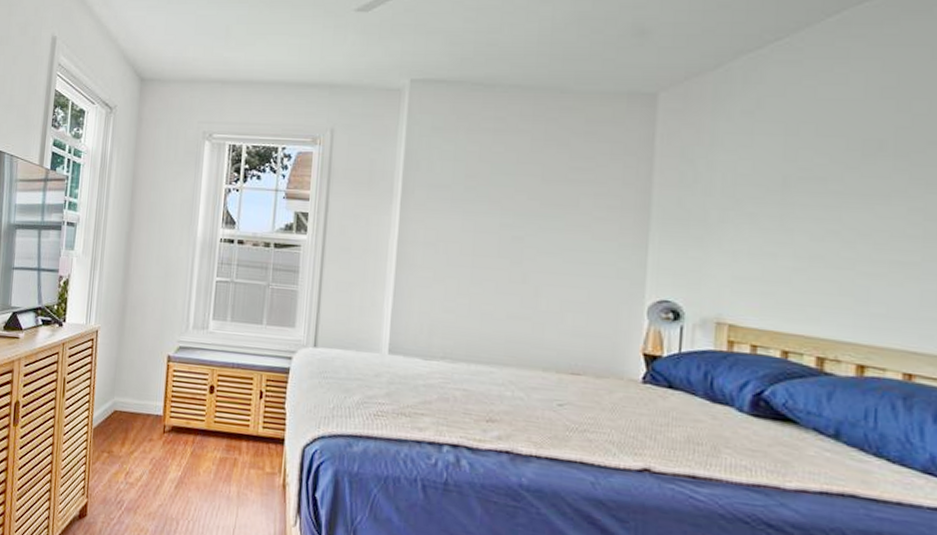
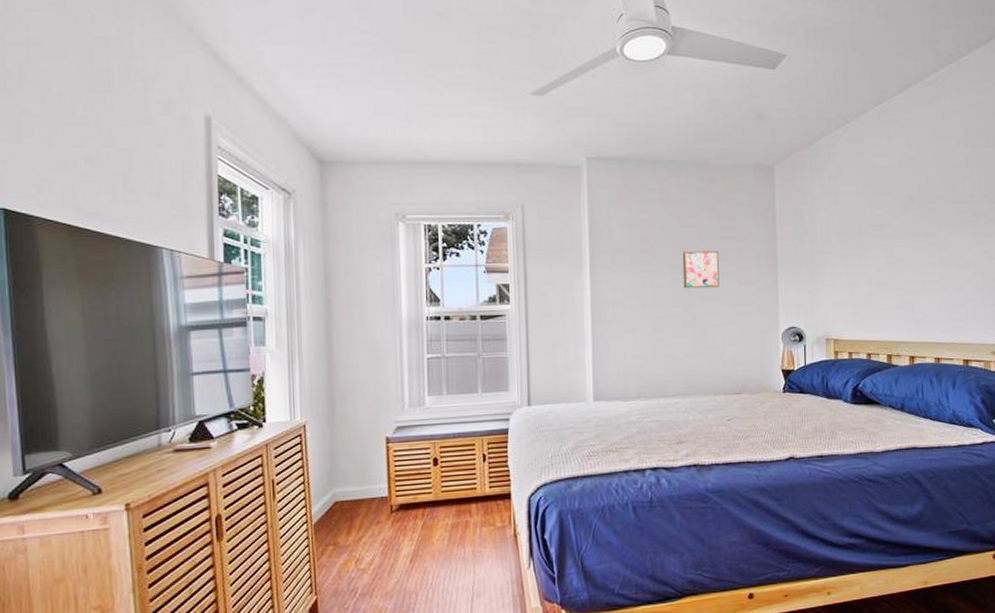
wall art: none [515,192,567,240] -> present [682,251,720,289]

